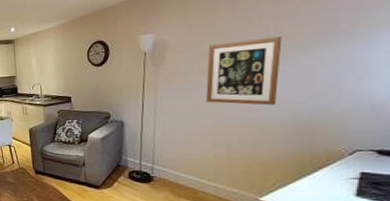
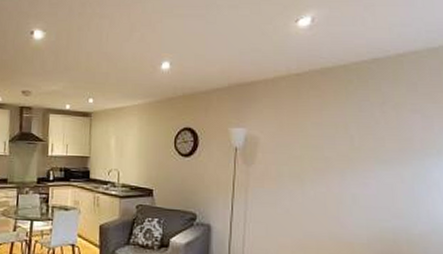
wall art: present [206,36,282,106] -> none [297,147,366,221]

